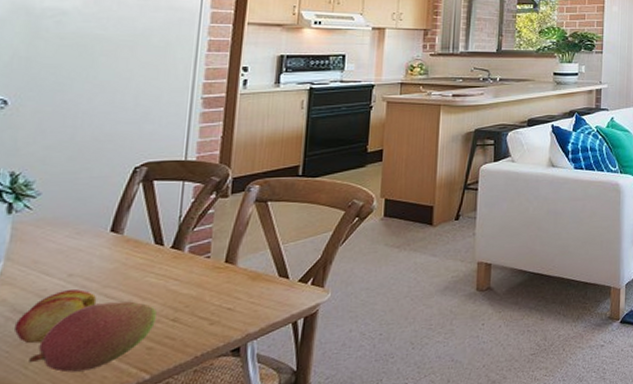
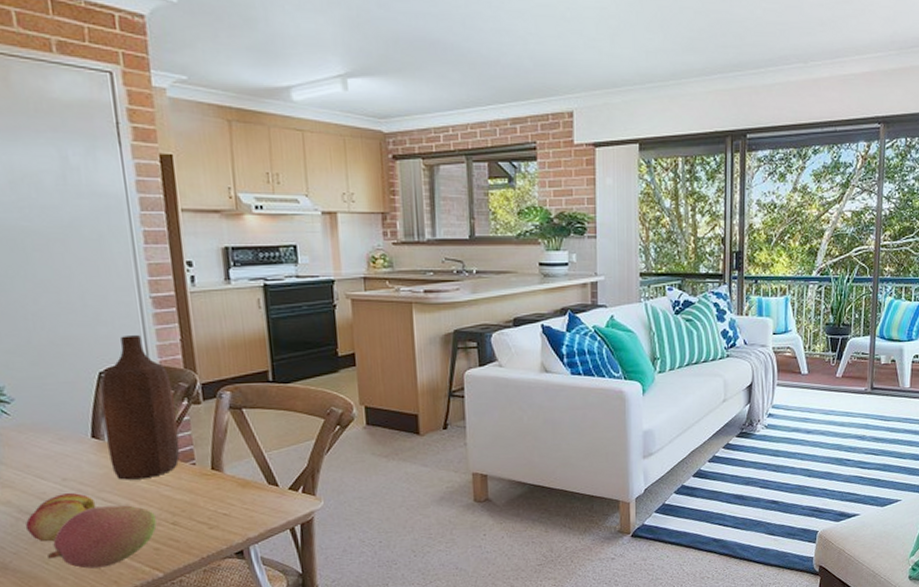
bottle: none [123,133,204,275] -> present [100,335,180,480]

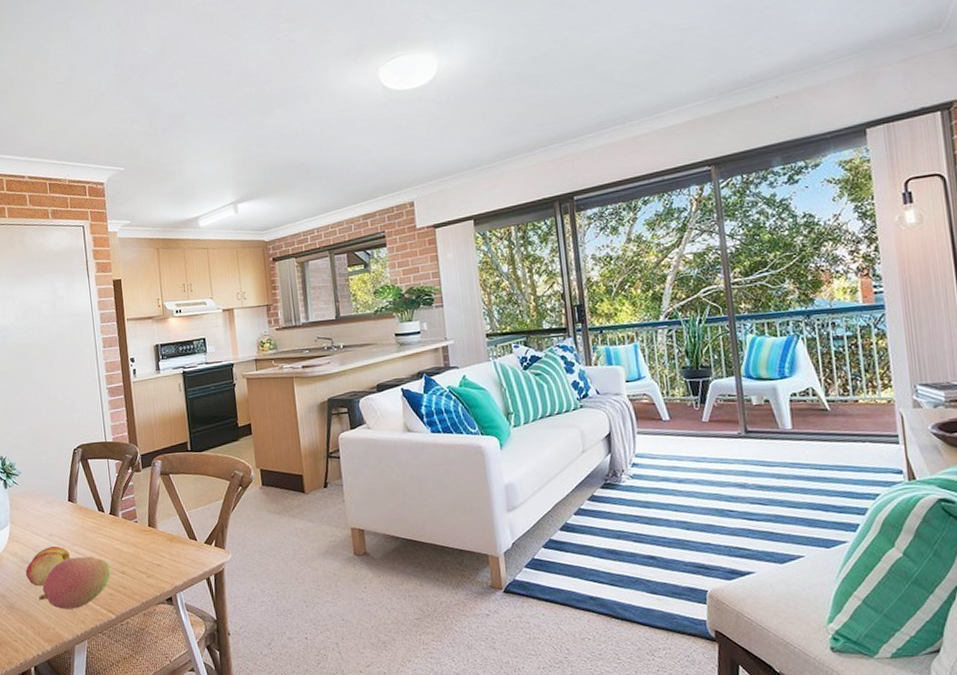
bottle: present [100,335,180,480] -> none [74,419,127,536]

